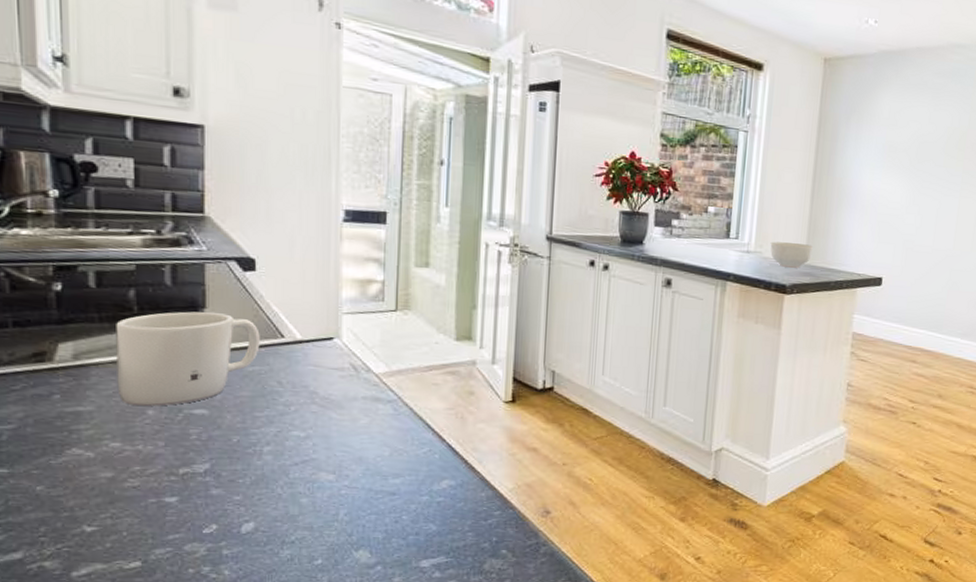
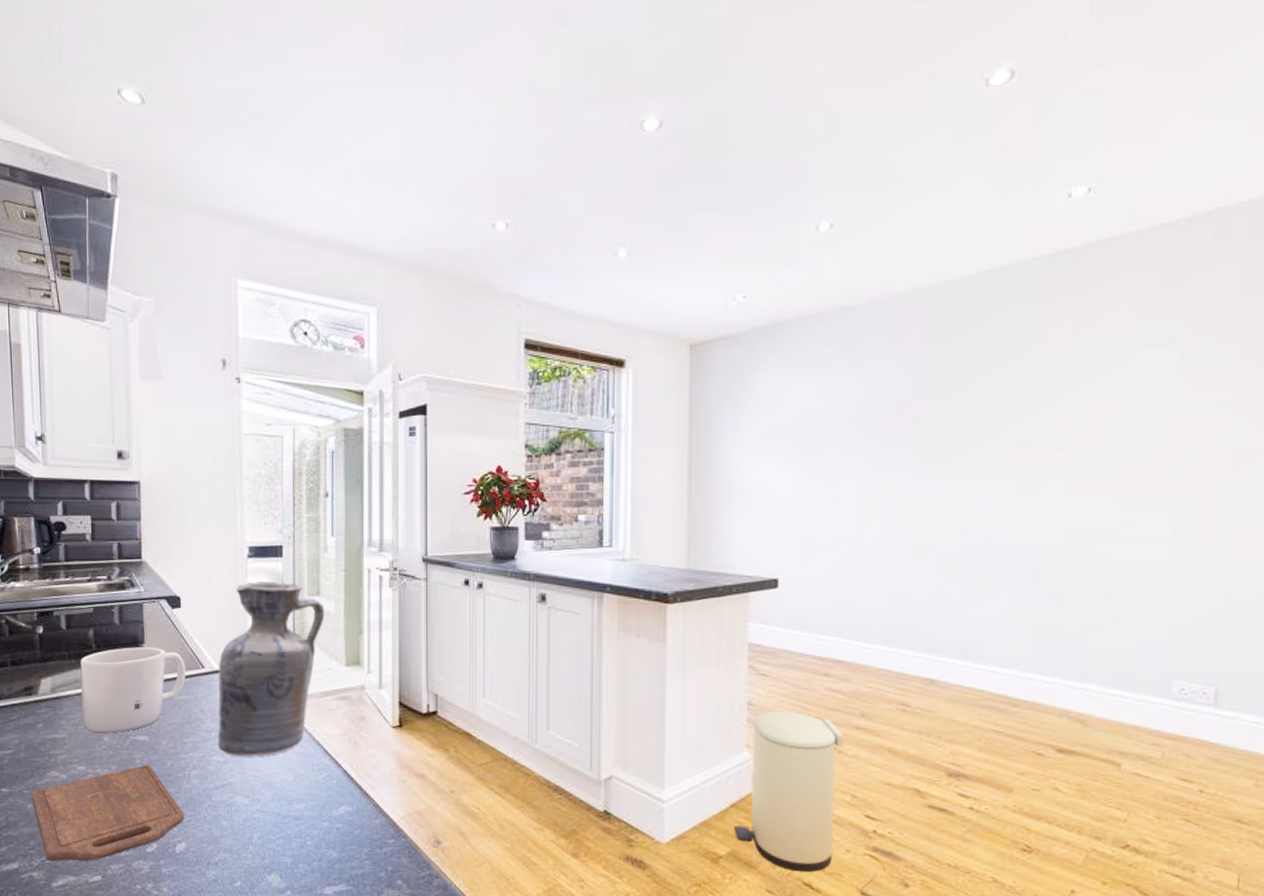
cutting board: none [43,441,253,549] -> present [32,765,184,862]
ceramic jug: none [299,247,434,432] -> present [218,581,325,757]
bowl: present [770,241,813,268] -> none [647,547,694,574]
pedal bin: none [826,391,924,526] -> present [733,711,845,872]

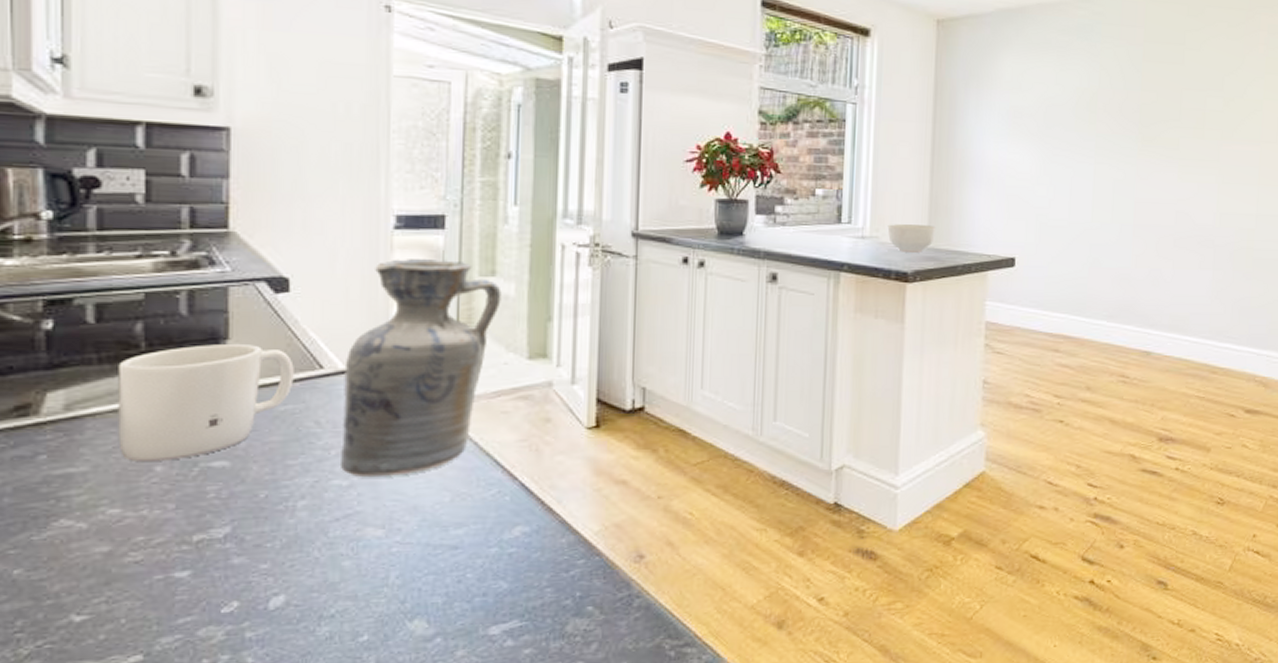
cutting board: present [32,765,184,862] -> none [22,499,284,645]
bowl: none [647,547,694,574] -> present [887,224,935,253]
pedal bin: present [733,711,845,872] -> none [966,388,1071,545]

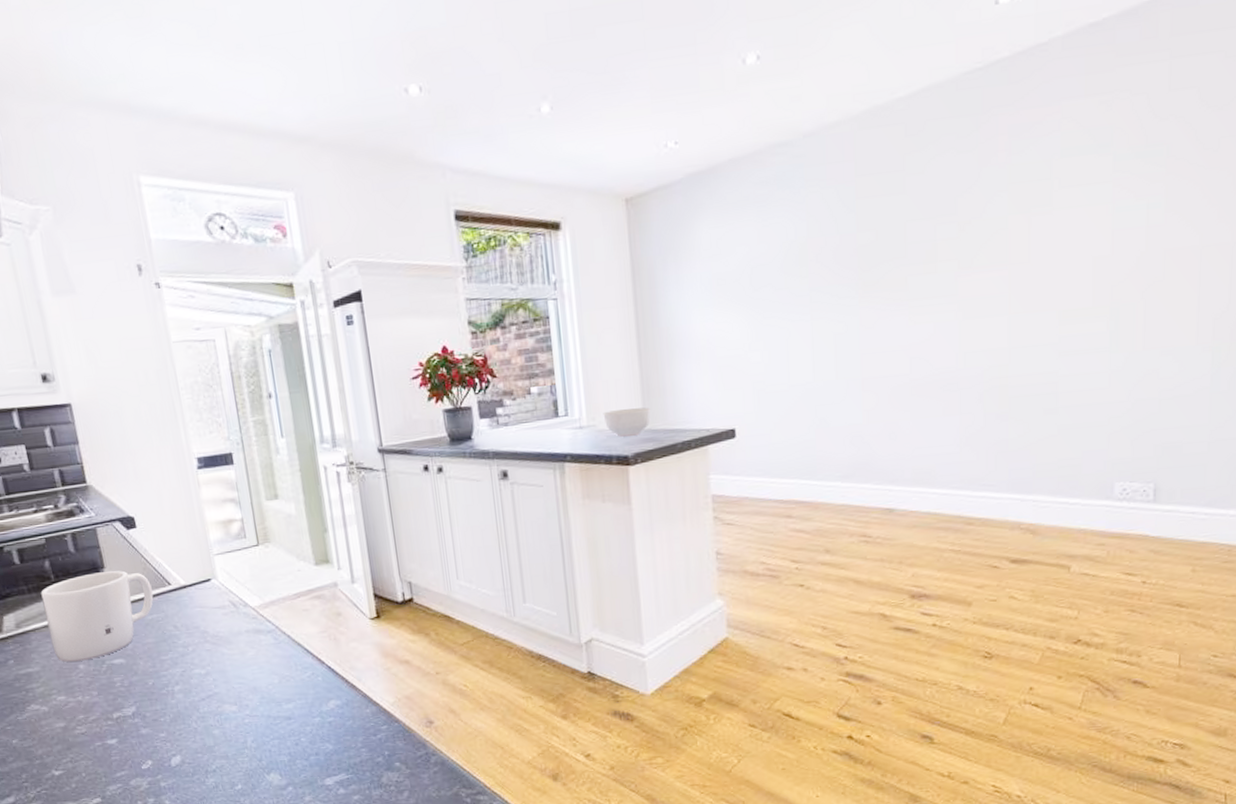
ceramic jug: present [341,258,502,478] -> none [184,490,287,667]

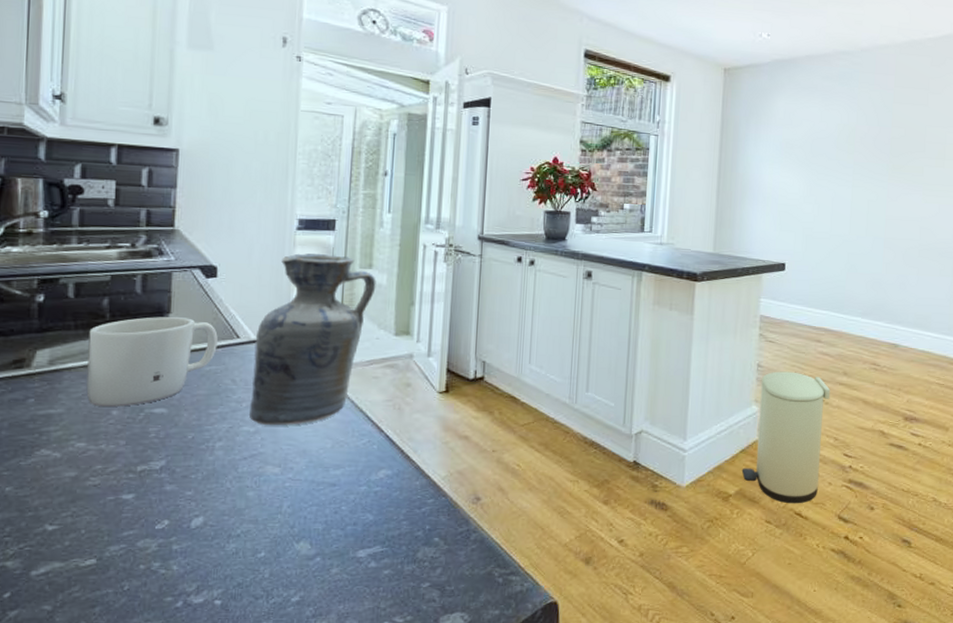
ceramic jug: none [184,490,287,667] -> present [249,253,376,426]
bowl: present [603,407,651,437] -> none [681,233,720,257]
pedal bin: none [713,556,812,704] -> present [741,371,831,504]

